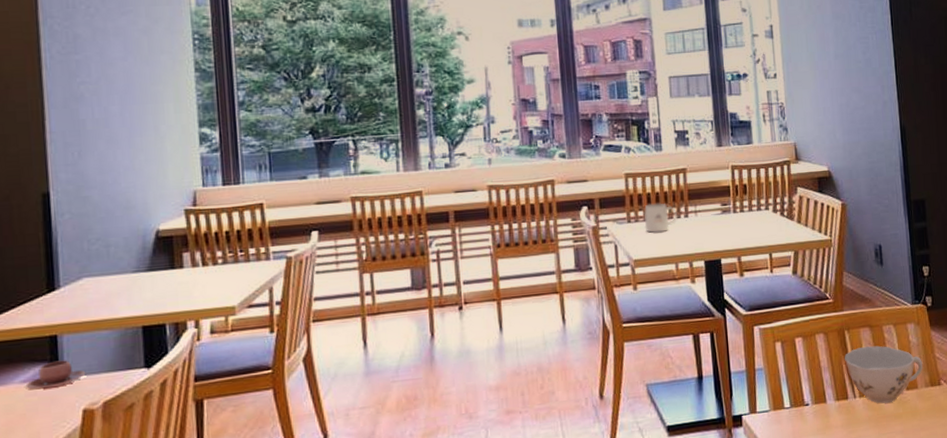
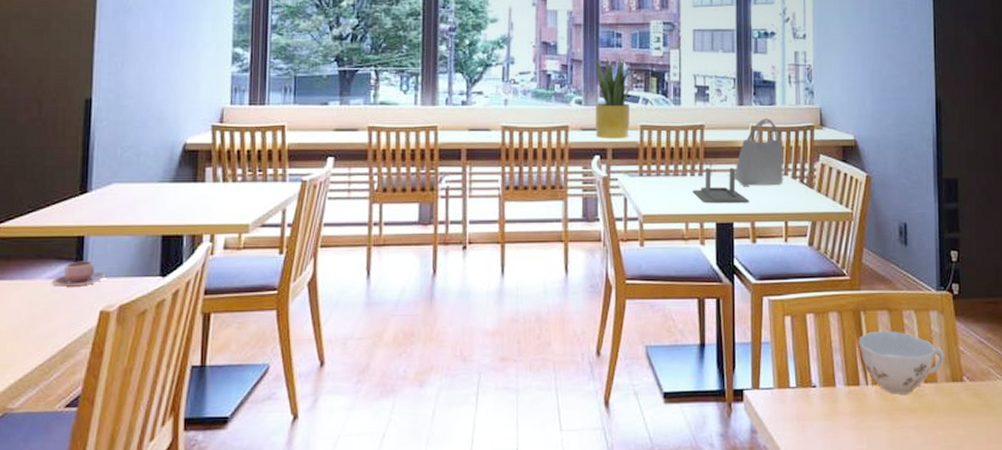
planter: none [575,108,616,189] -> present [595,57,635,138]
mug: present [643,203,678,233] -> none [656,158,692,190]
napkin holder: none [679,207,735,242] -> present [692,167,749,202]
handbag: none [718,157,765,224] -> present [734,118,783,186]

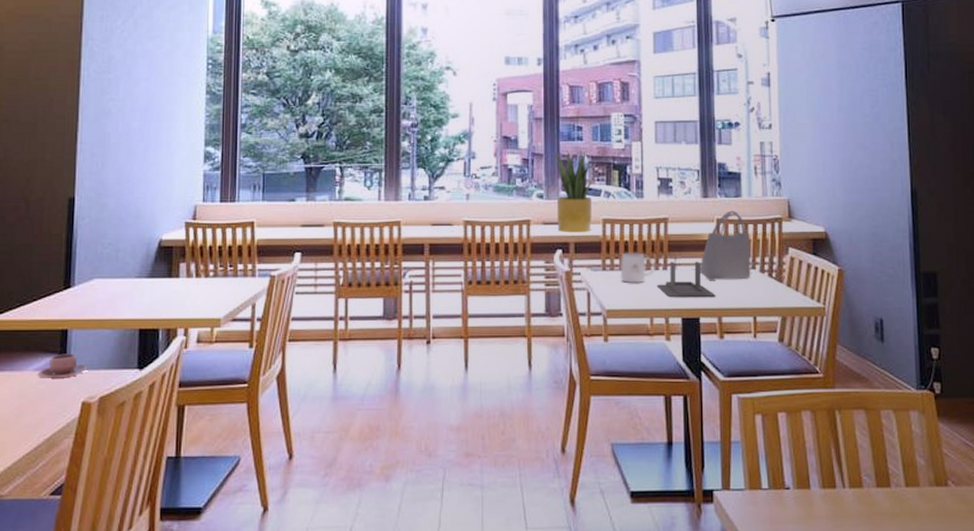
mug: none [656,158,692,190] -> present [620,252,656,284]
teacup: present [858,331,944,394] -> none [833,432,926,498]

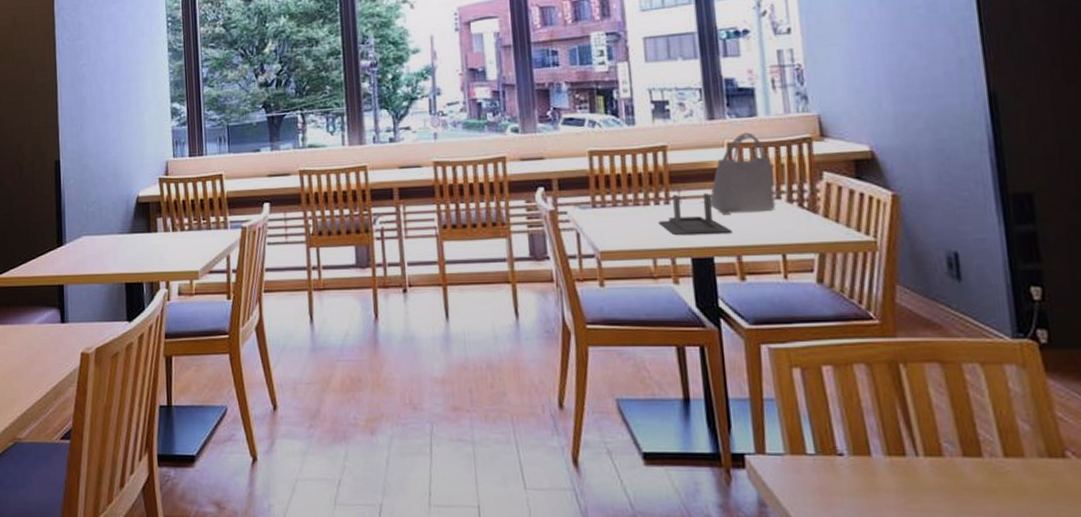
teacup: present [37,353,88,378] -> none [41,307,84,331]
planter: present [556,150,596,232] -> none [530,76,578,168]
mug: present [620,252,656,284] -> none [612,186,656,221]

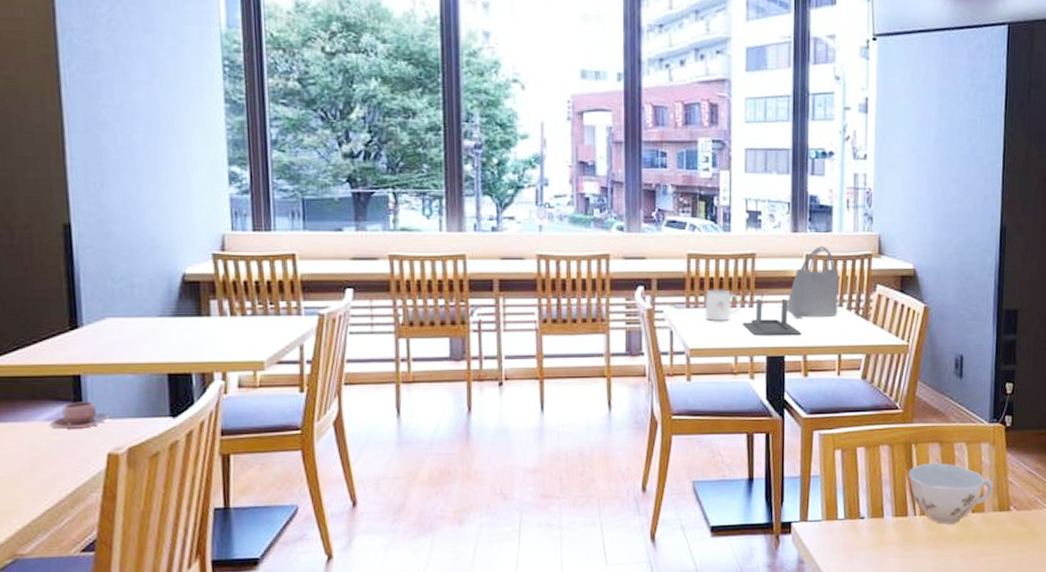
teacup: none [41,307,84,331] -> present [49,401,111,429]
mug: none [612,186,656,221] -> present [704,289,742,322]
teacup: none [898,389,1033,470] -> present [908,463,993,524]

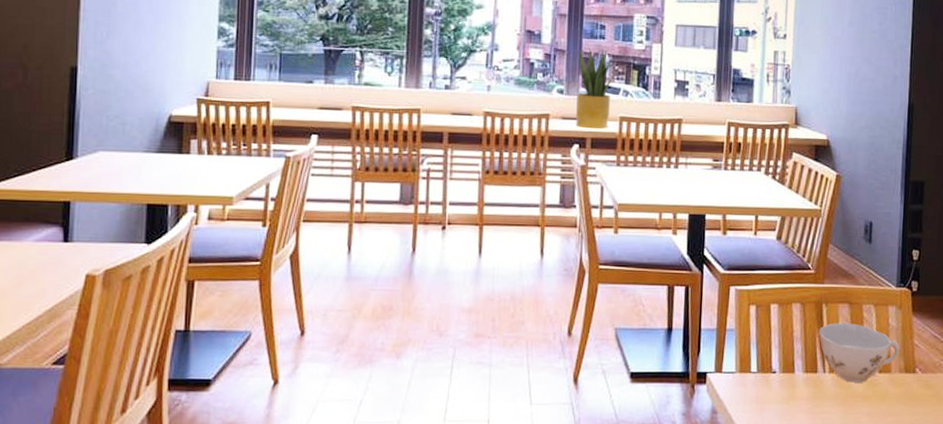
teacup: present [49,401,111,429] -> none [38,225,92,250]
planter: none [638,178,681,267] -> present [575,48,616,129]
mug: present [704,289,742,322] -> none [633,150,668,181]
napkin holder: present [742,298,802,335] -> none [667,160,722,195]
handbag: present [786,246,839,318] -> none [708,115,758,181]

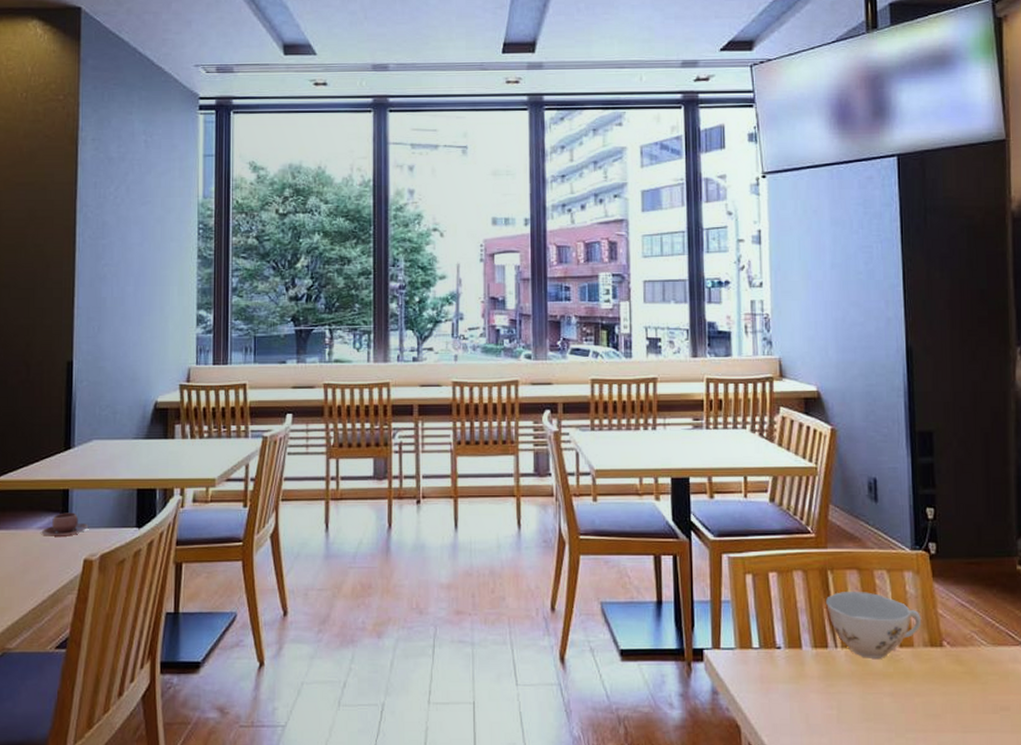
teacup: none [38,225,92,250] -> present [41,512,89,536]
planter: present [575,48,616,129] -> none [544,310,584,392]

